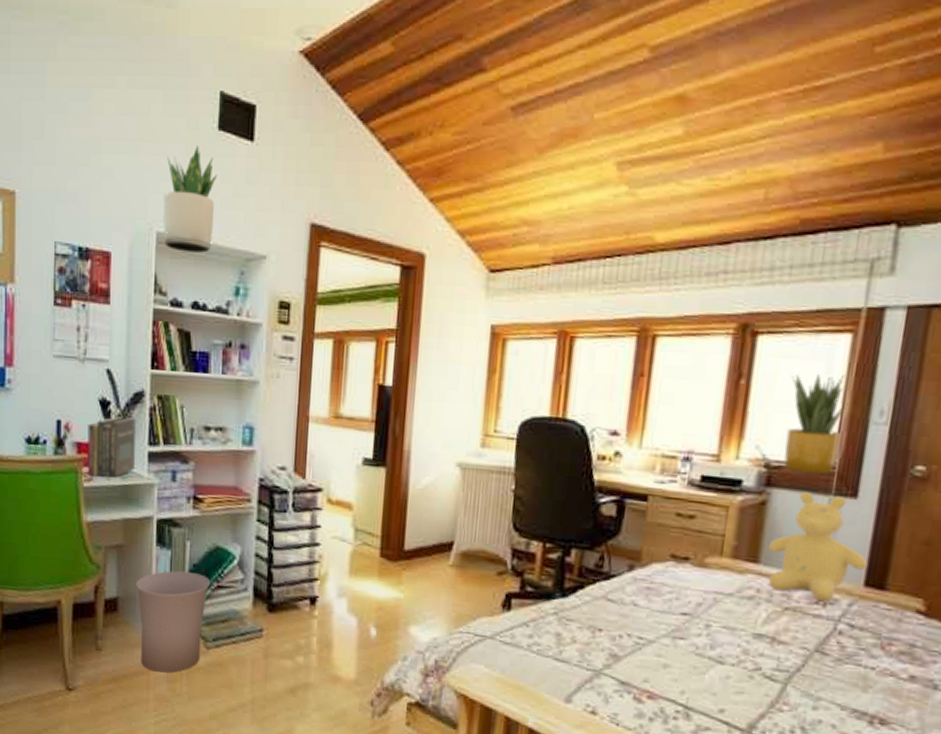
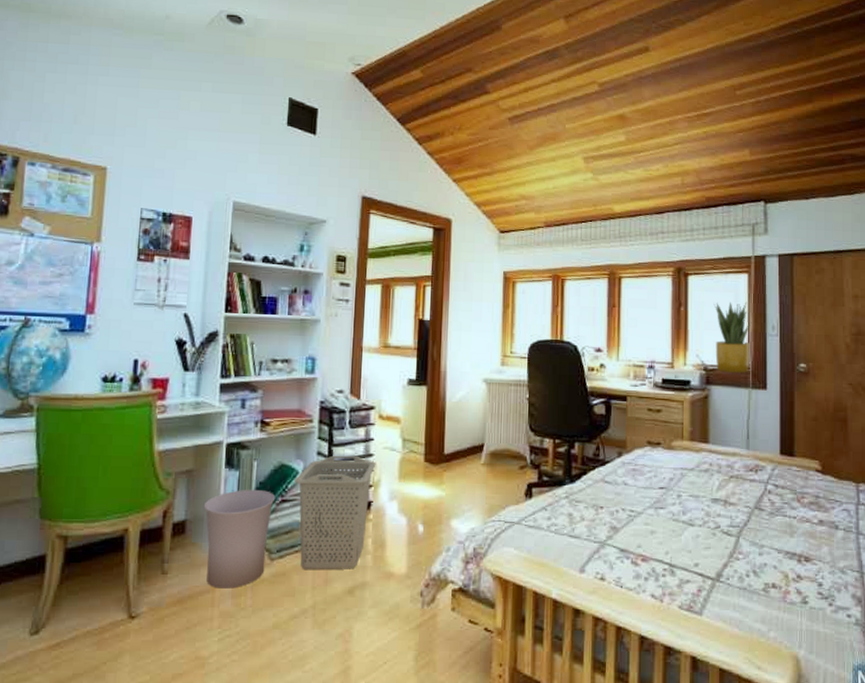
books: present [87,416,136,478] -> none [161,354,209,409]
planter: present [163,145,218,253] -> none [239,136,287,218]
laundry basket: none [230,541,323,668] -> present [294,455,376,570]
teddy bear: present [768,492,868,602] -> none [713,387,780,469]

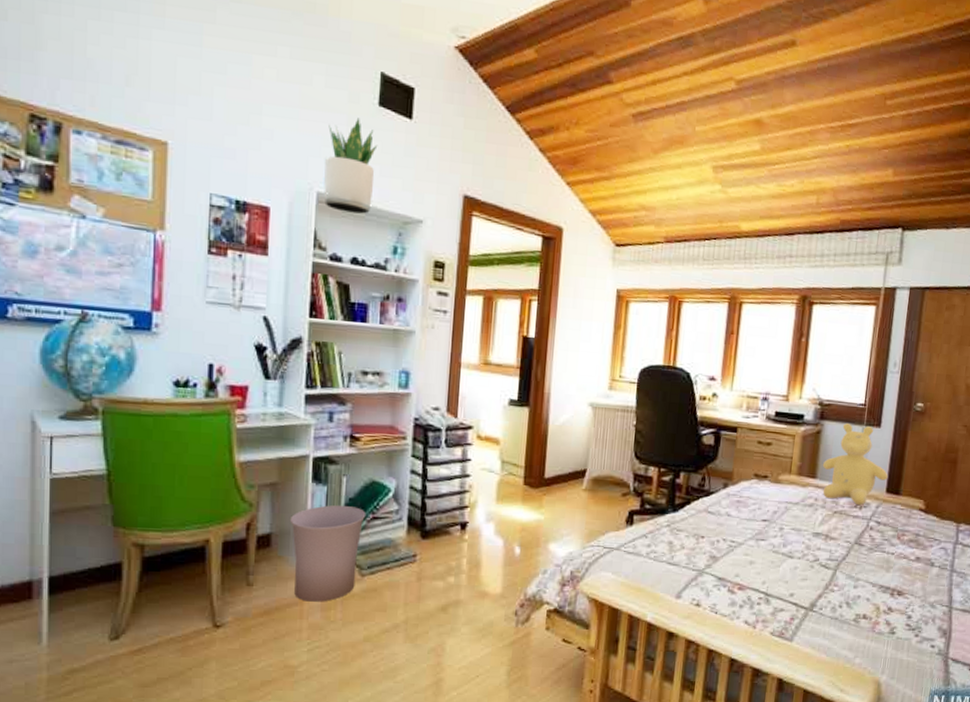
planter: none [239,136,287,218] -> present [324,117,378,214]
laundry basket: present [294,455,376,570] -> none [385,474,473,588]
planter: present [713,302,752,374] -> none [832,335,874,410]
teddy bear: none [713,387,780,469] -> present [822,423,888,506]

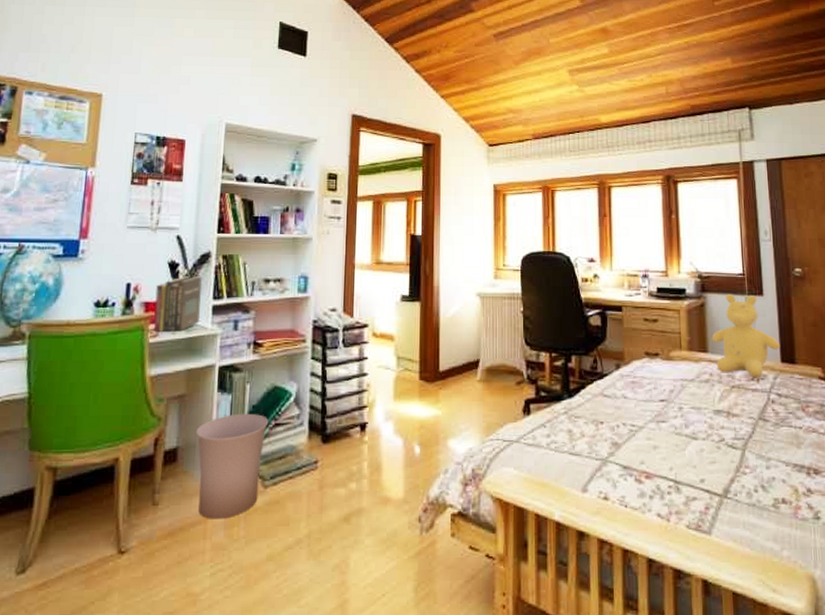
books: none [241,361,293,419] -> present [153,276,202,332]
planter: present [324,117,378,214] -> none [231,59,278,138]

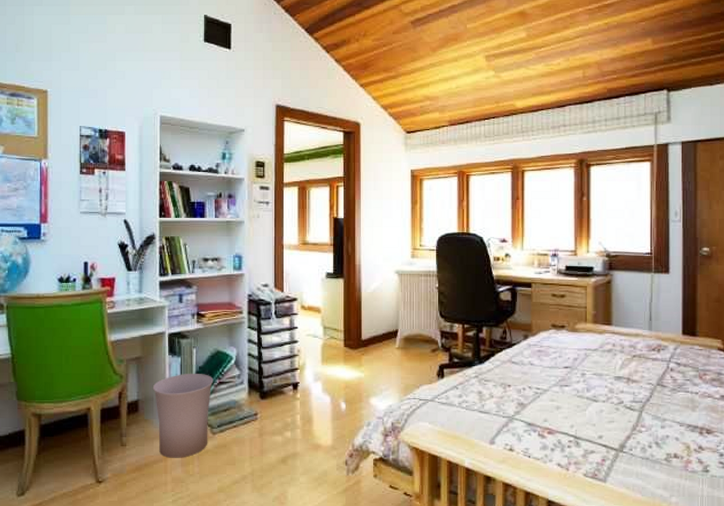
books: present [153,276,202,332] -> none [110,256,149,304]
teddy bear: present [711,294,780,378] -> none [616,272,683,349]

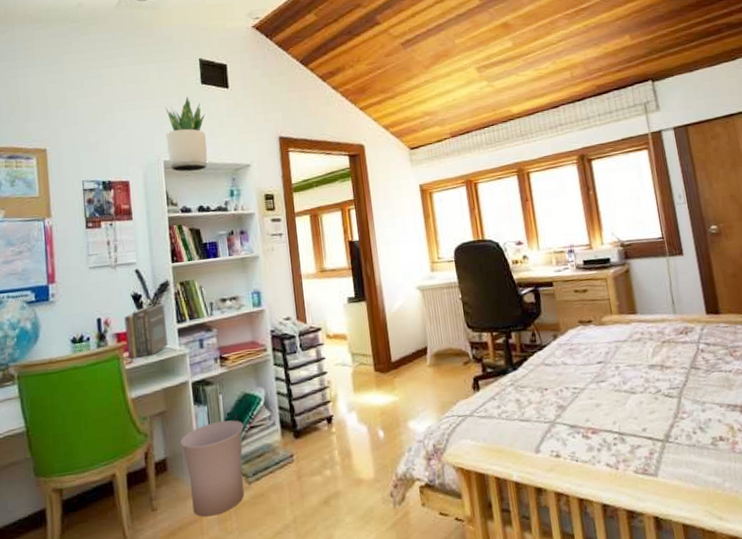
books: none [110,256,149,304] -> present [124,304,168,359]
planter: none [165,53,205,129] -> present [165,96,208,172]

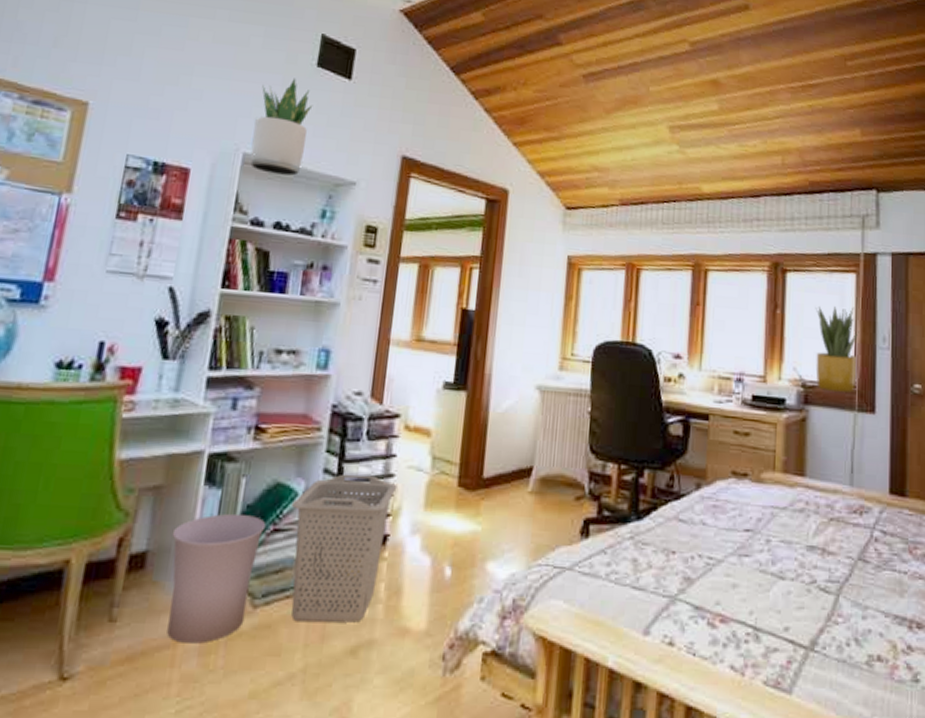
books: present [124,304,168,359] -> none [129,338,197,407]
laundry basket: none [258,375,332,488] -> present [291,474,397,623]
planter: none [620,176,664,246] -> present [815,306,859,393]

